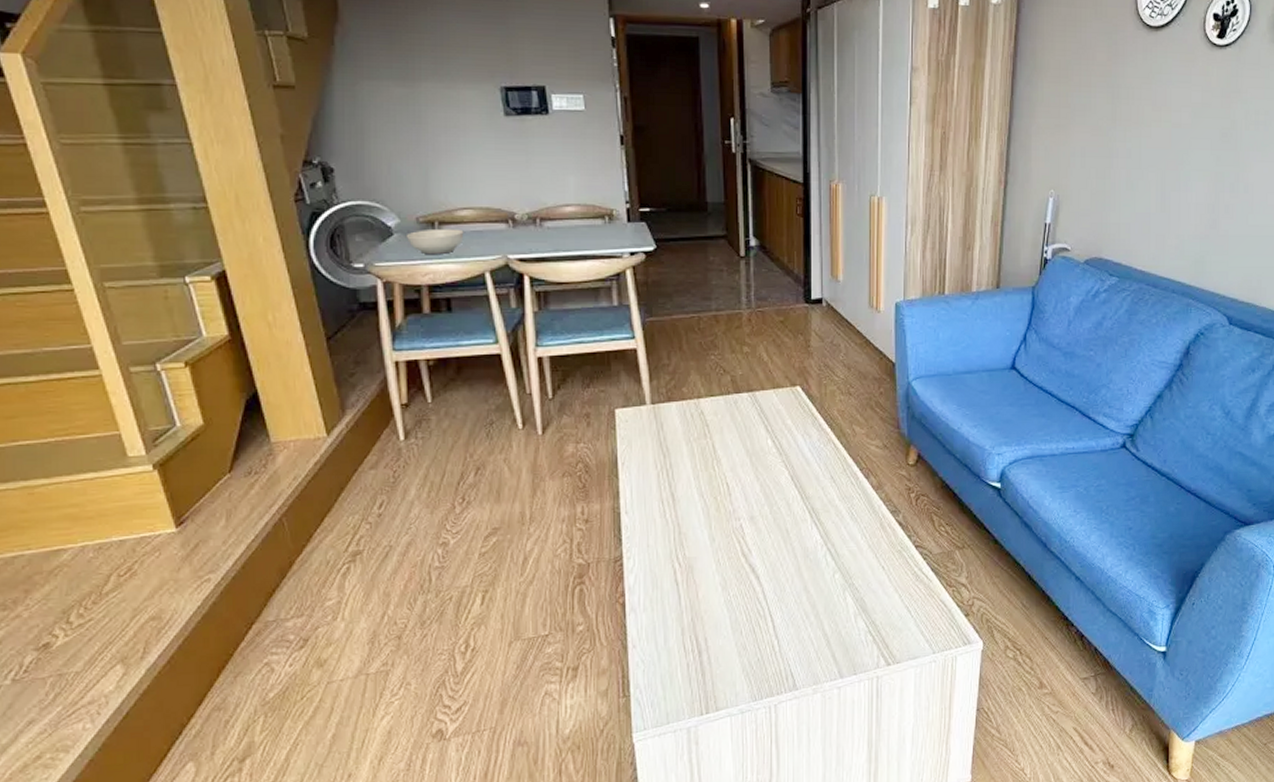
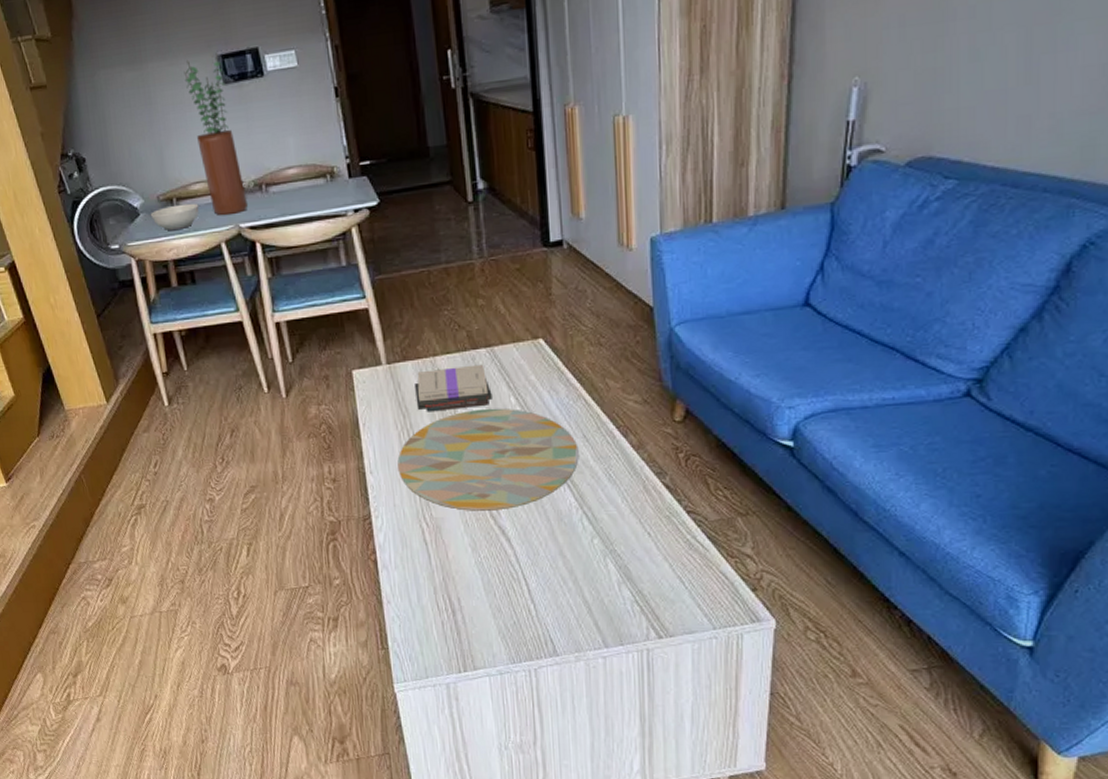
vase: none [461,84,518,245] -> present [183,52,248,217]
decorative tray: none [654,450,826,550] -> present [397,408,579,511]
books: none [678,408,751,452] -> present [415,364,492,412]

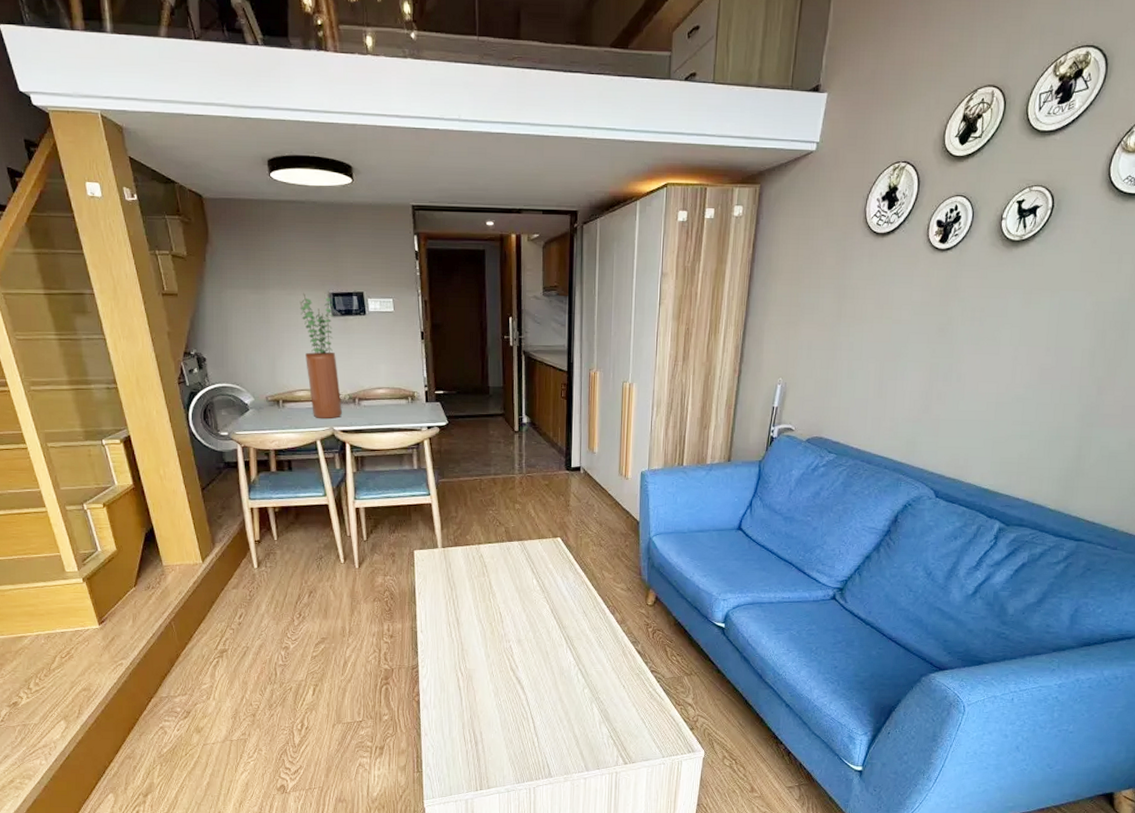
bowl: present [150,203,200,231] -> none [258,405,301,426]
decorative tray: present [397,408,579,511] -> none [443,587,579,665]
books: present [415,364,492,412] -> none [462,553,520,587]

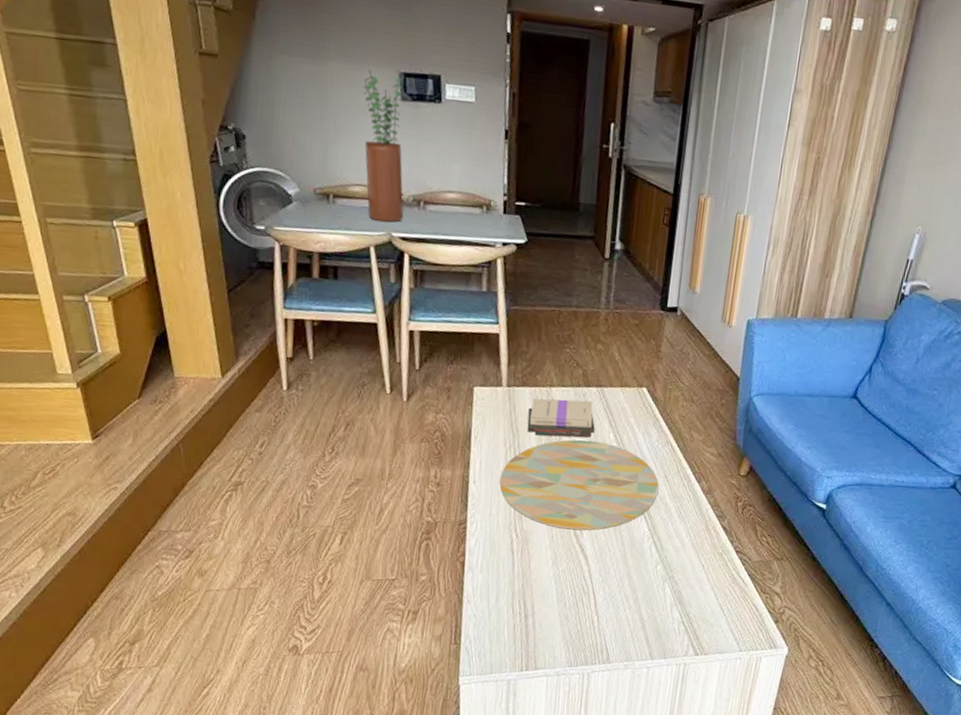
decorative tray: none [443,587,579,665] -> present [499,439,659,531]
books: none [462,553,520,587] -> present [527,398,595,438]

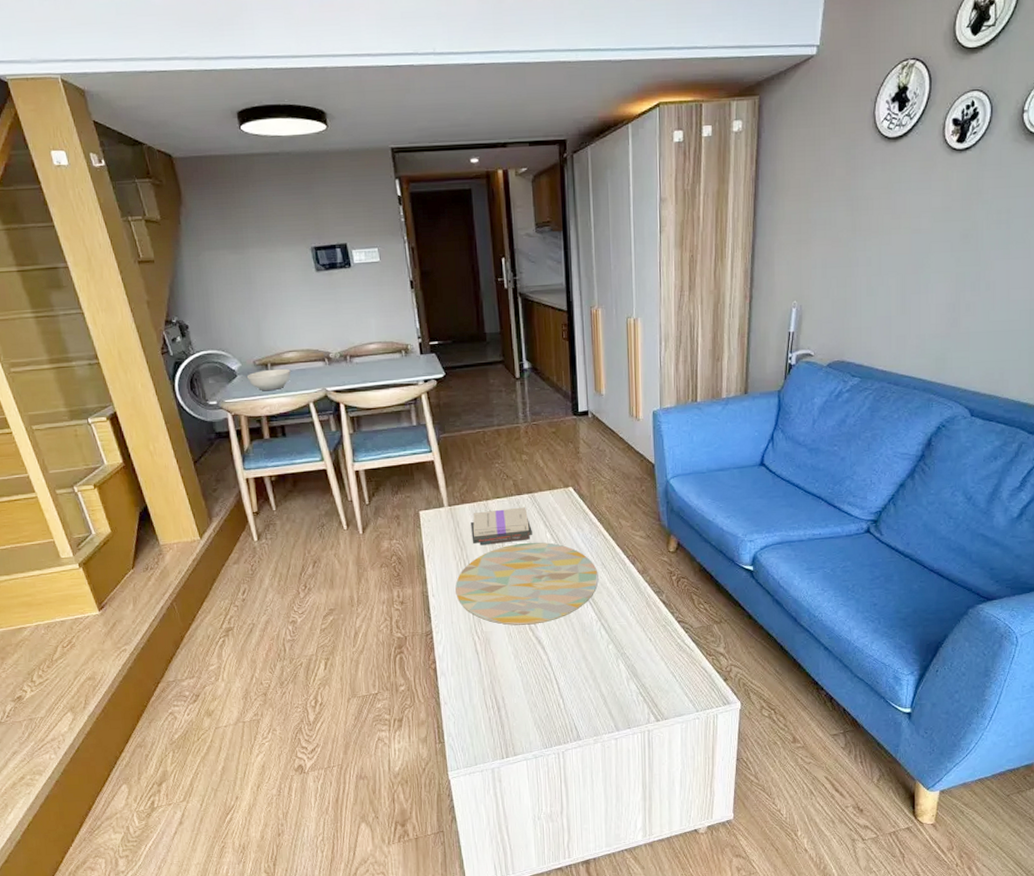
bowl: none [303,201,355,225] -> present [246,368,291,391]
vase: present [363,68,404,223] -> none [281,245,334,381]

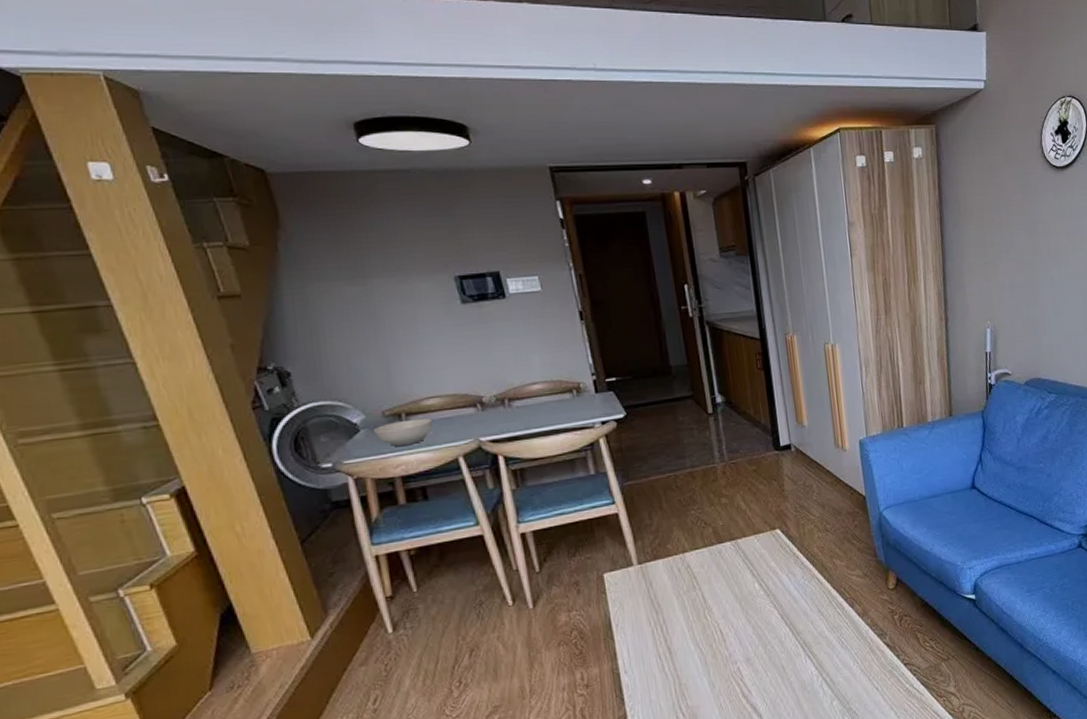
decorative tray: present [455,542,599,625] -> none [652,594,816,695]
books: present [471,507,532,546] -> none [666,556,739,606]

